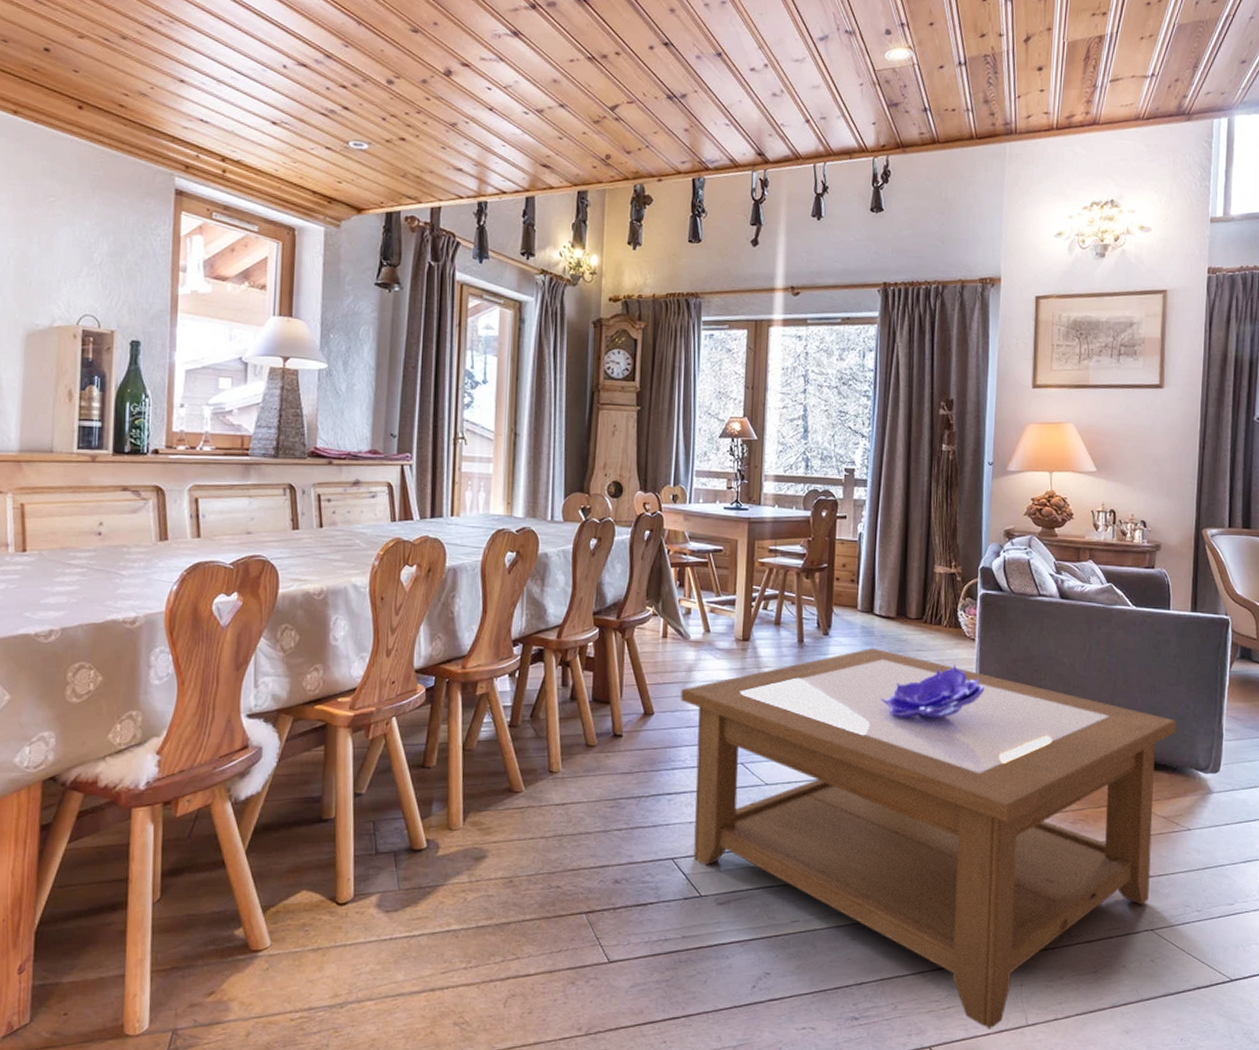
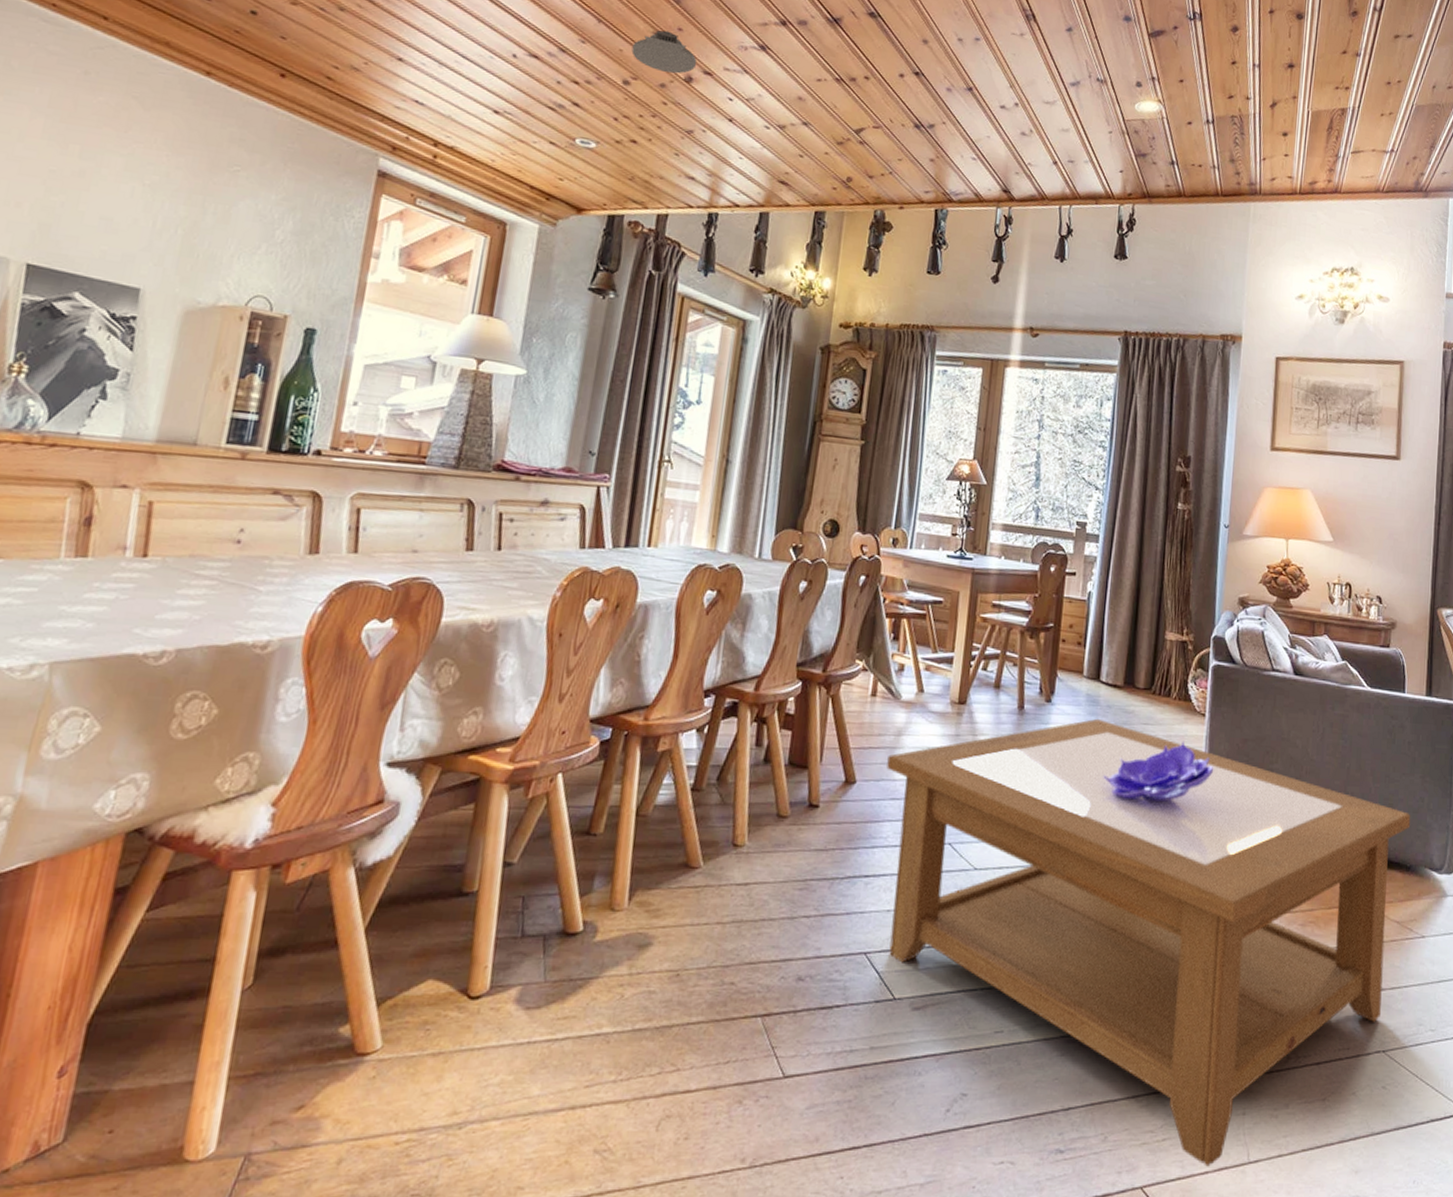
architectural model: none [392,26,455,68] -> present [631,30,697,74]

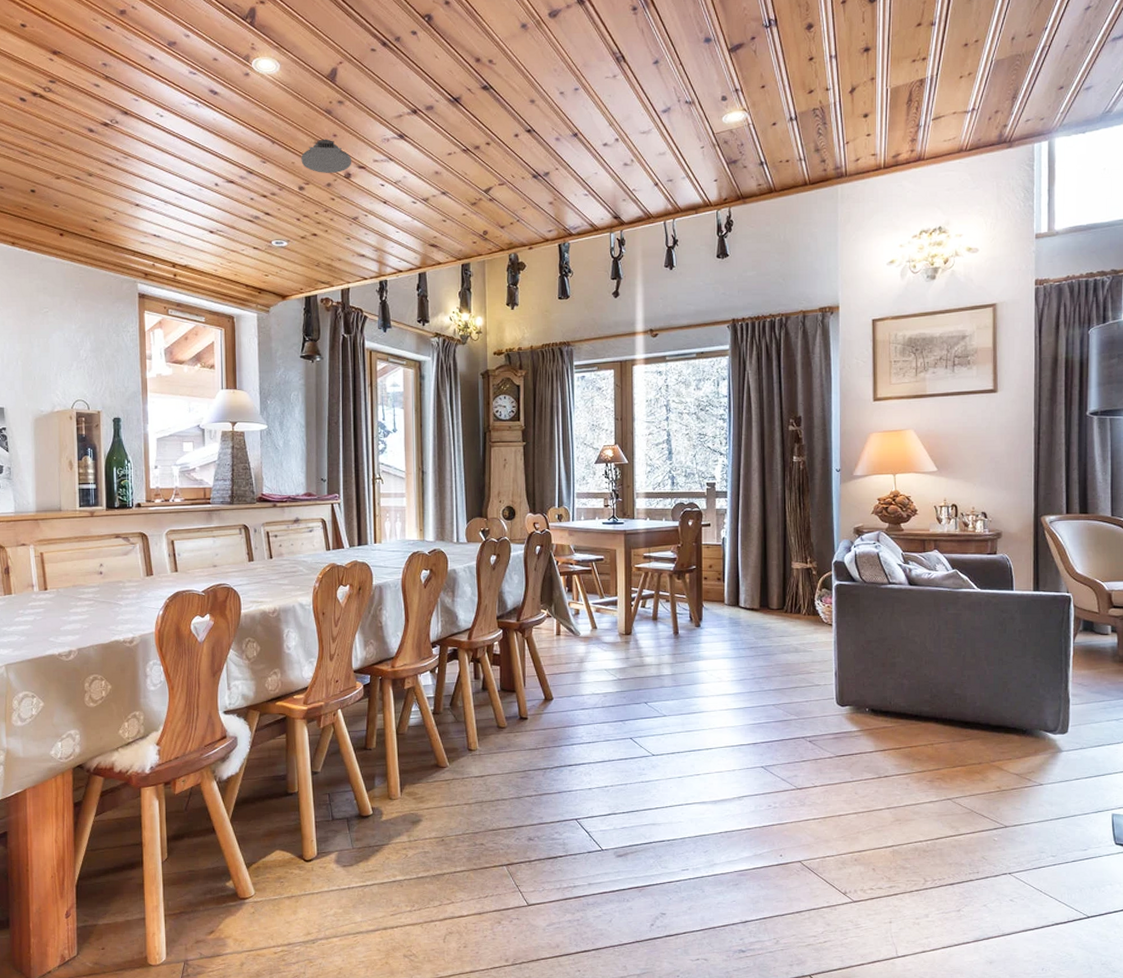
coffee table: present [886,718,1411,1167] -> none [575,635,1025,960]
decorative bowl: present [1103,741,1214,802] -> none [749,647,844,695]

